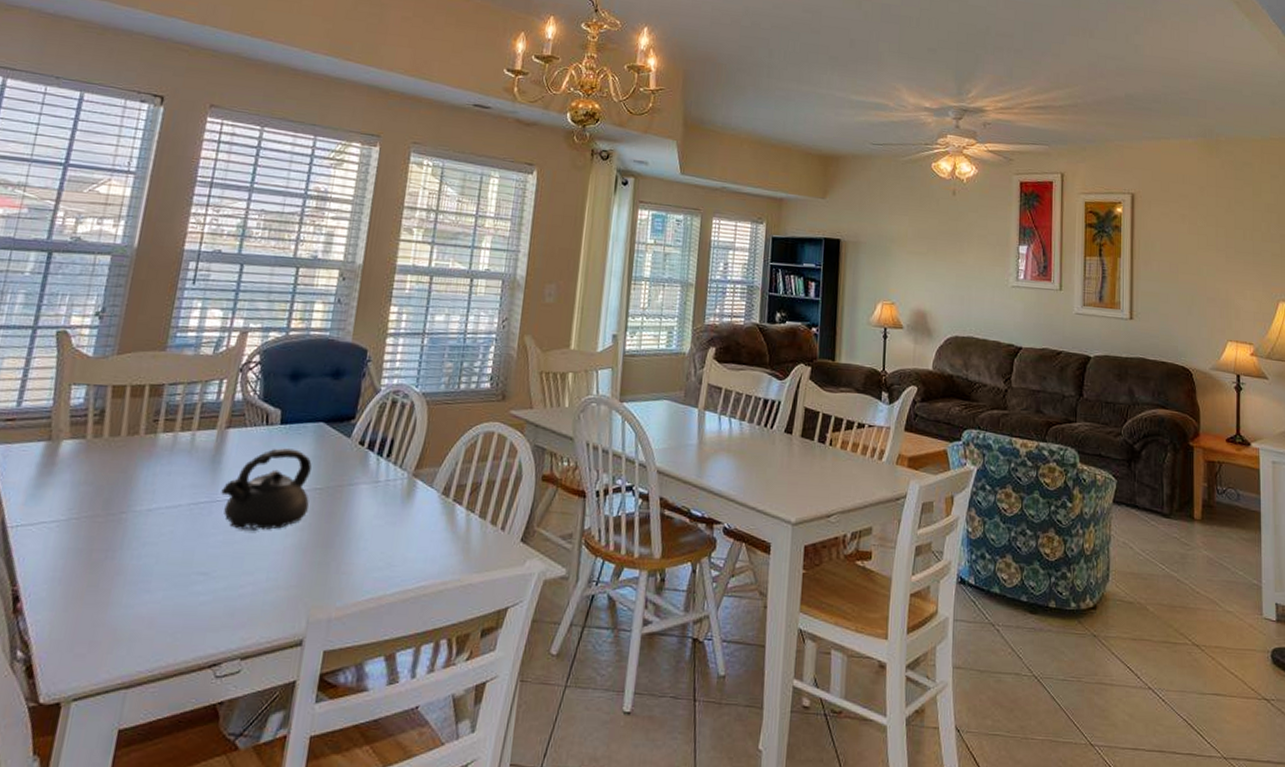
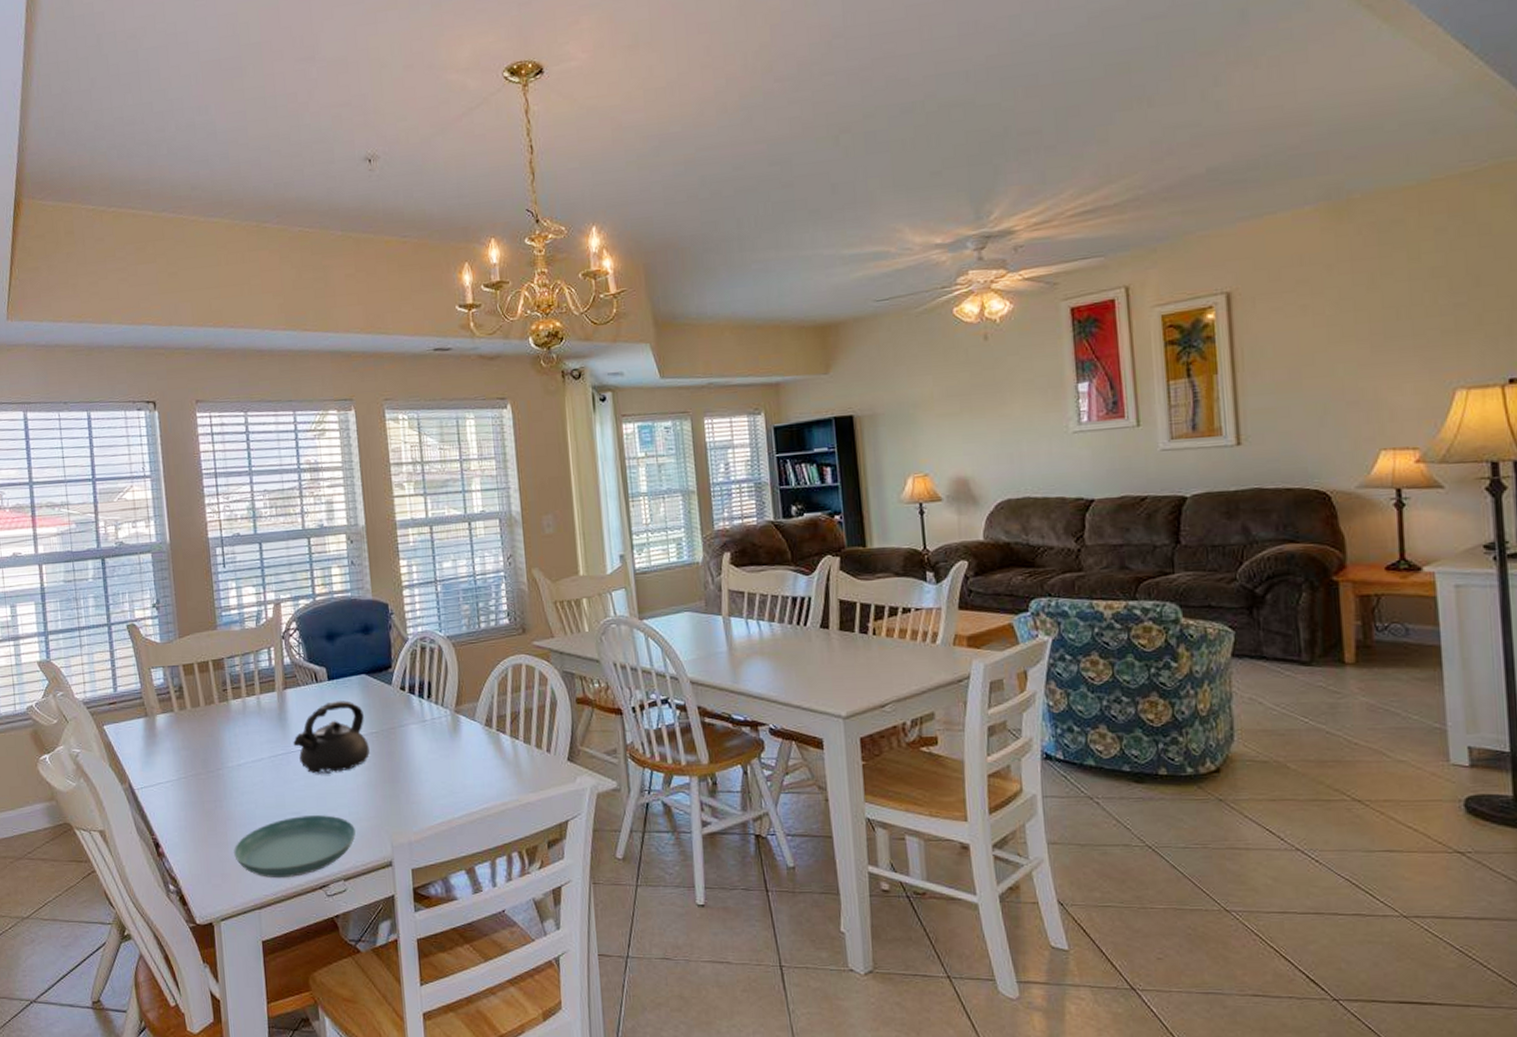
saucer: none [112,577,270,652] -> present [234,815,357,879]

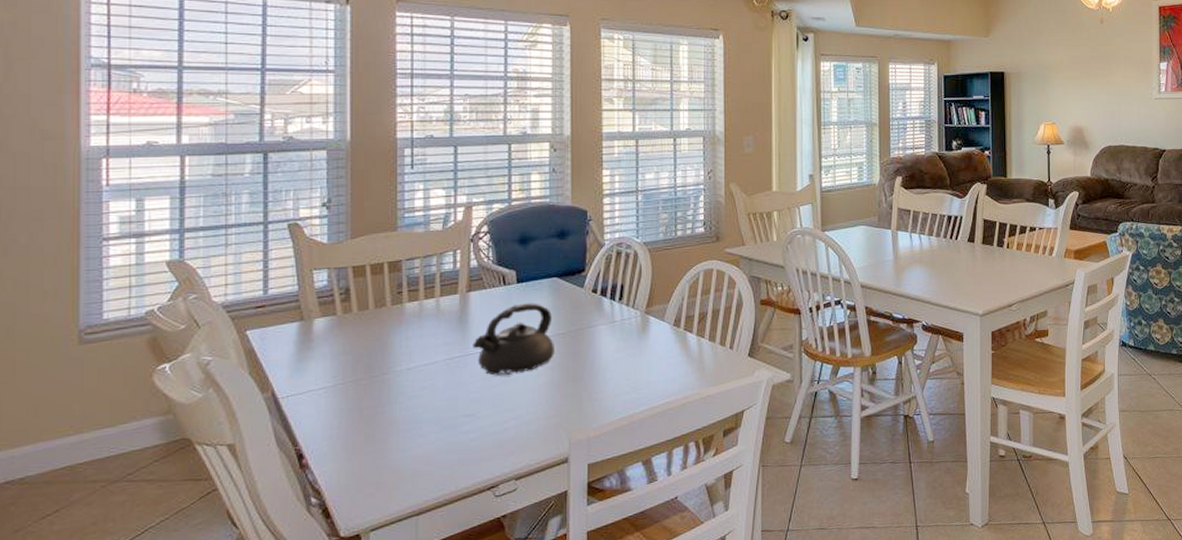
saucer: present [234,815,357,879] -> none [393,416,533,483]

